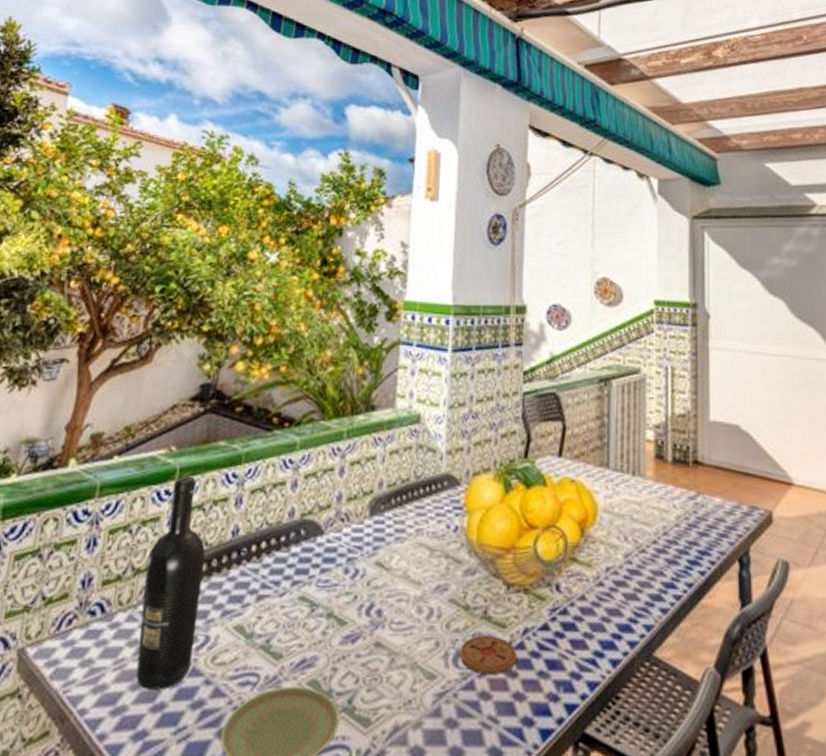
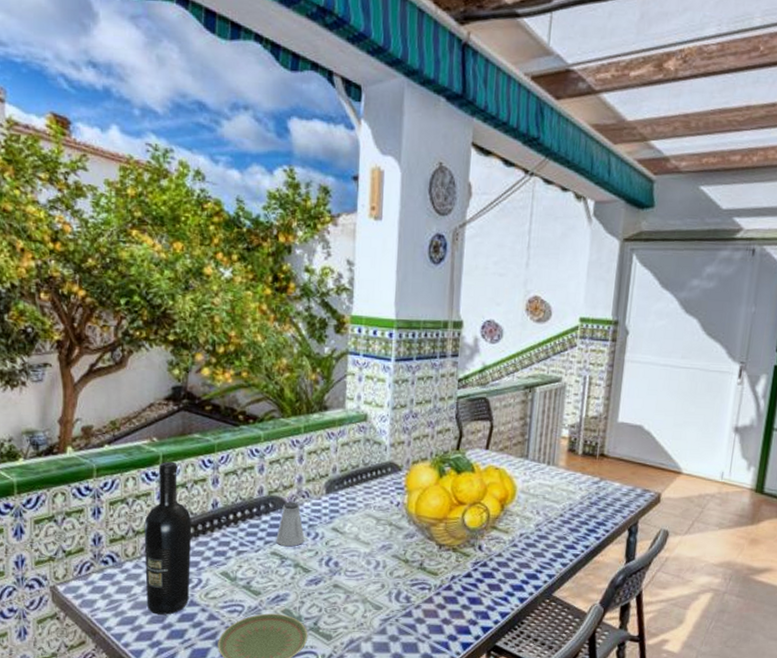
saltshaker: none [306,527,342,589] -> present [276,501,305,547]
coaster: present [460,634,517,674] -> none [400,580,446,607]

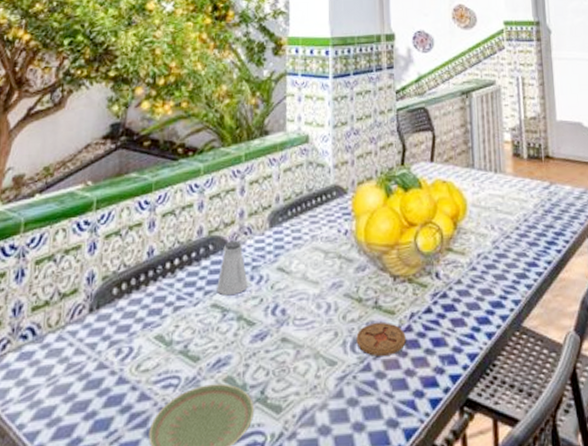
wine bottle: present [144,461,192,615] -> none [68,206,125,400]
coaster: none [400,580,446,607] -> present [356,321,406,356]

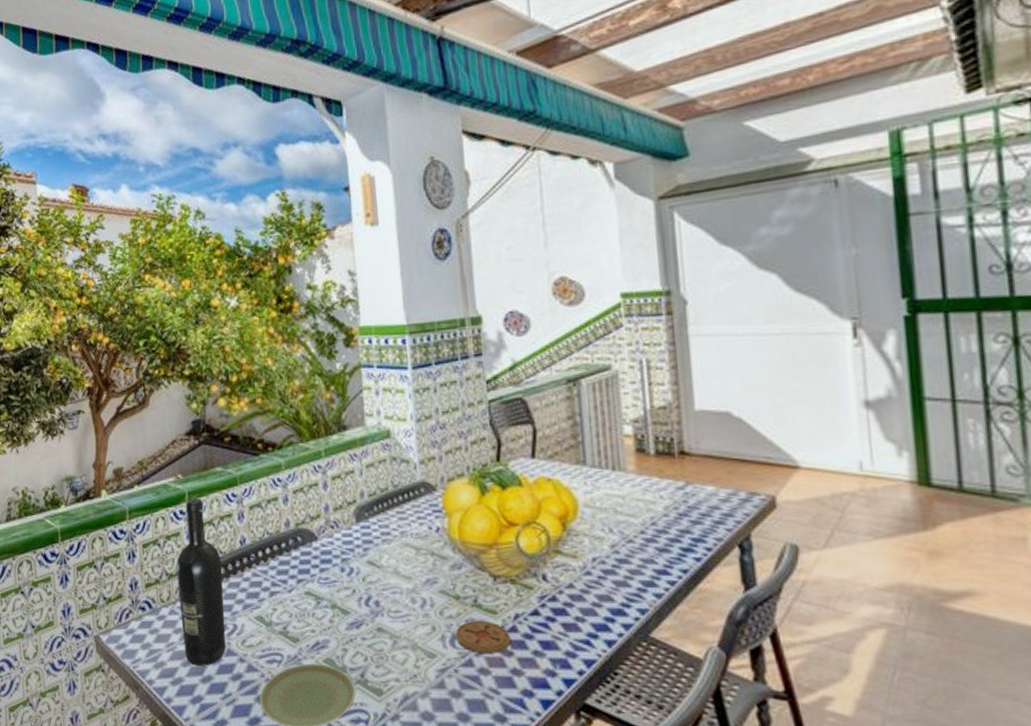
wine bottle: none [68,206,125,400] -> present [176,498,226,666]
saltshaker: present [217,240,248,296] -> none [308,533,339,585]

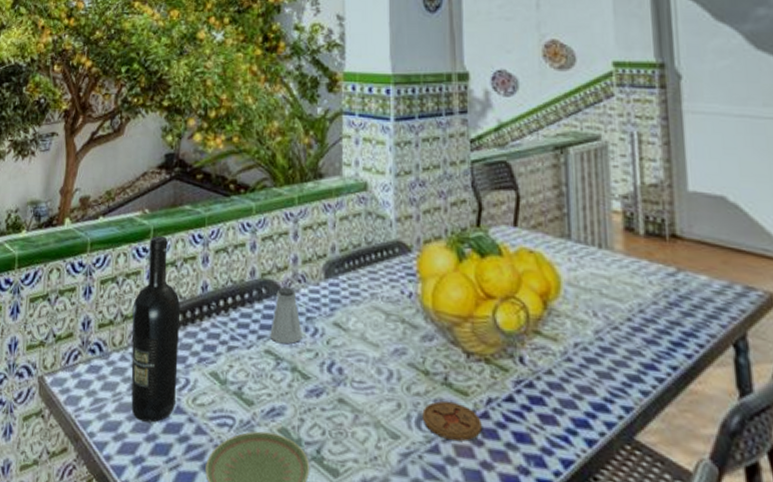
saltshaker: none [308,533,339,585] -> present [270,286,302,345]

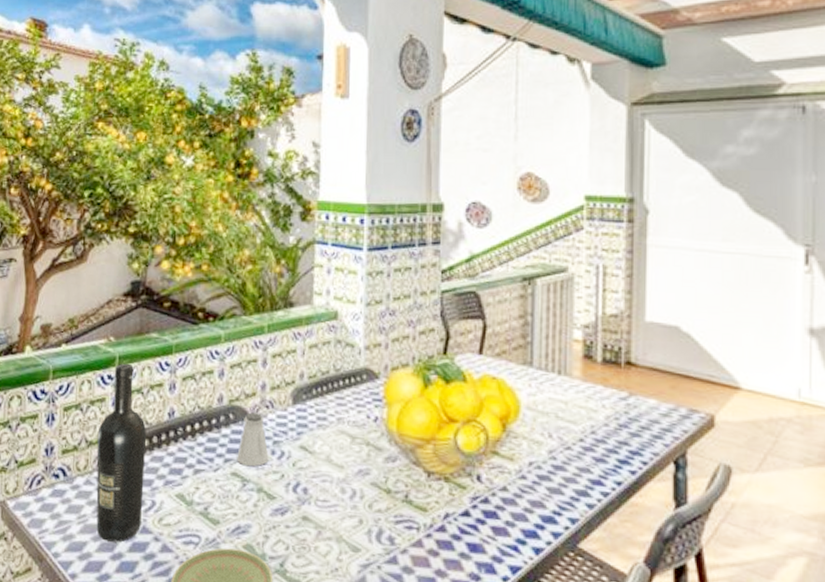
coaster: present [422,400,482,441] -> none [382,516,438,553]

